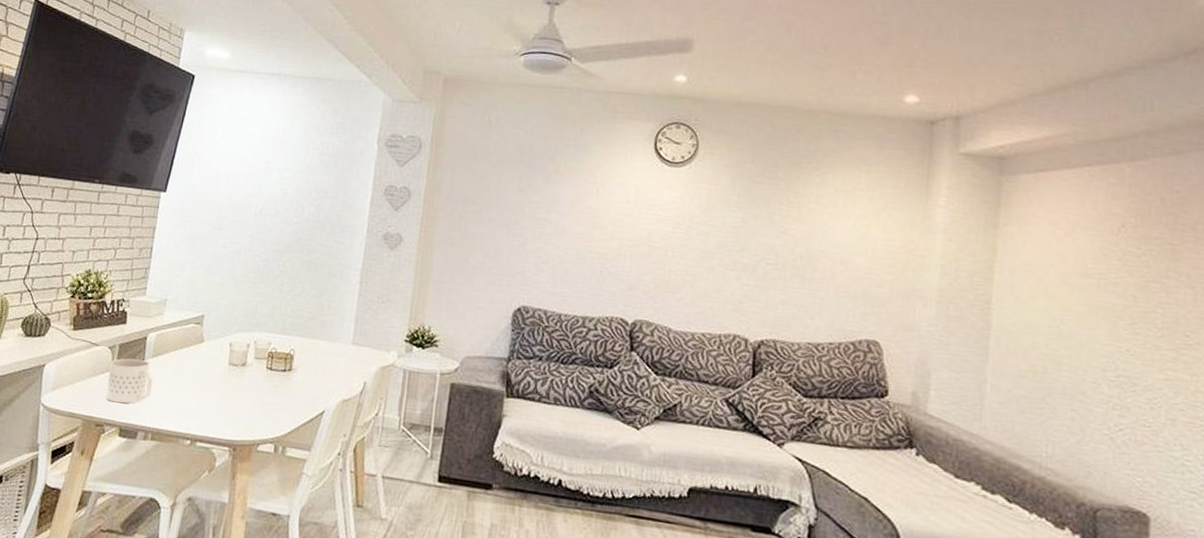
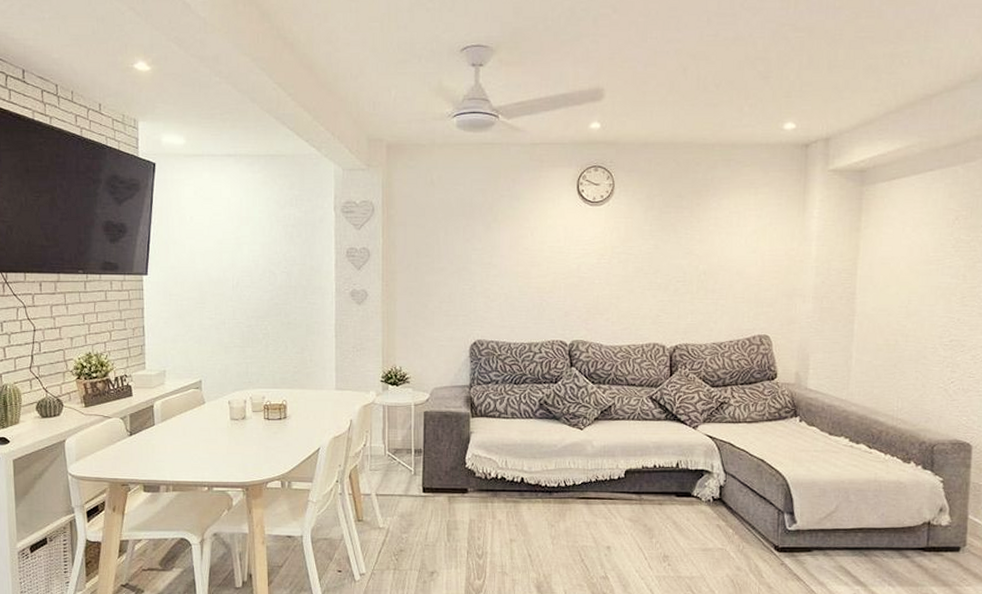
mug: present [106,358,153,404] -> none [124,425,166,464]

